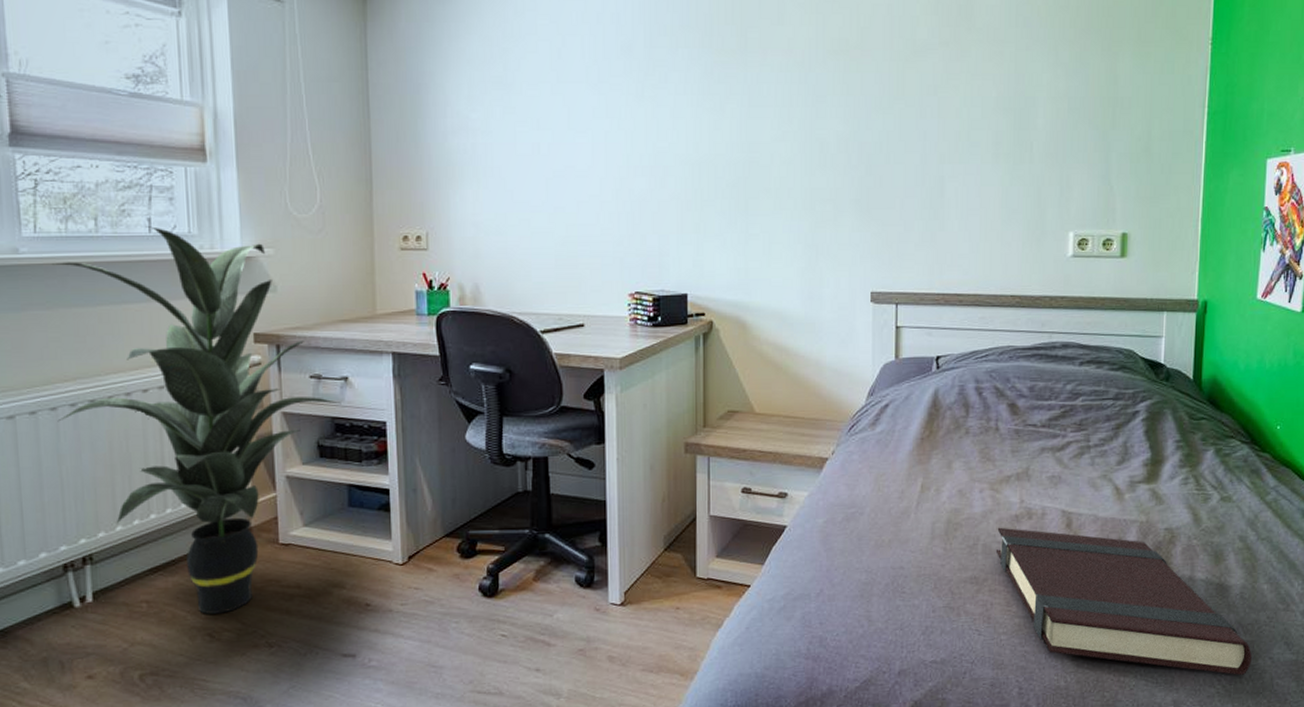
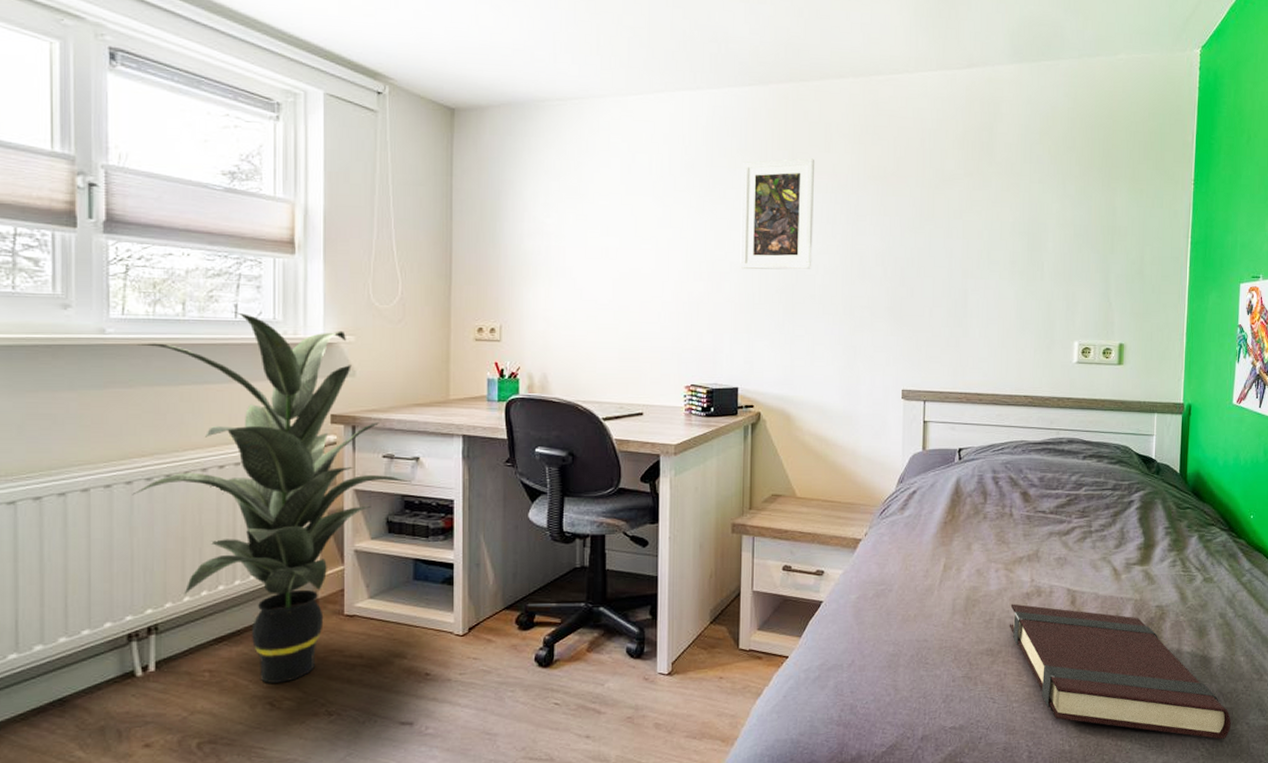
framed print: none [685,33,767,162] -> present [740,158,814,270]

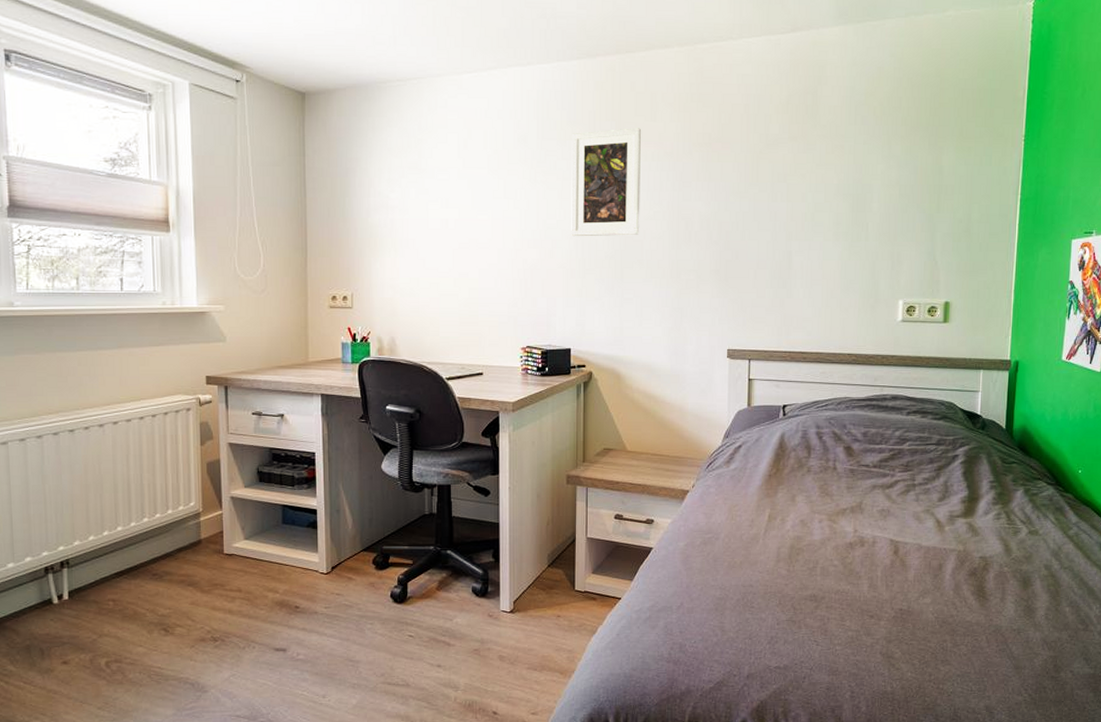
indoor plant: present [132,312,412,683] -> none [40,285,278,612]
book: present [1009,604,1231,740] -> none [832,553,1055,687]

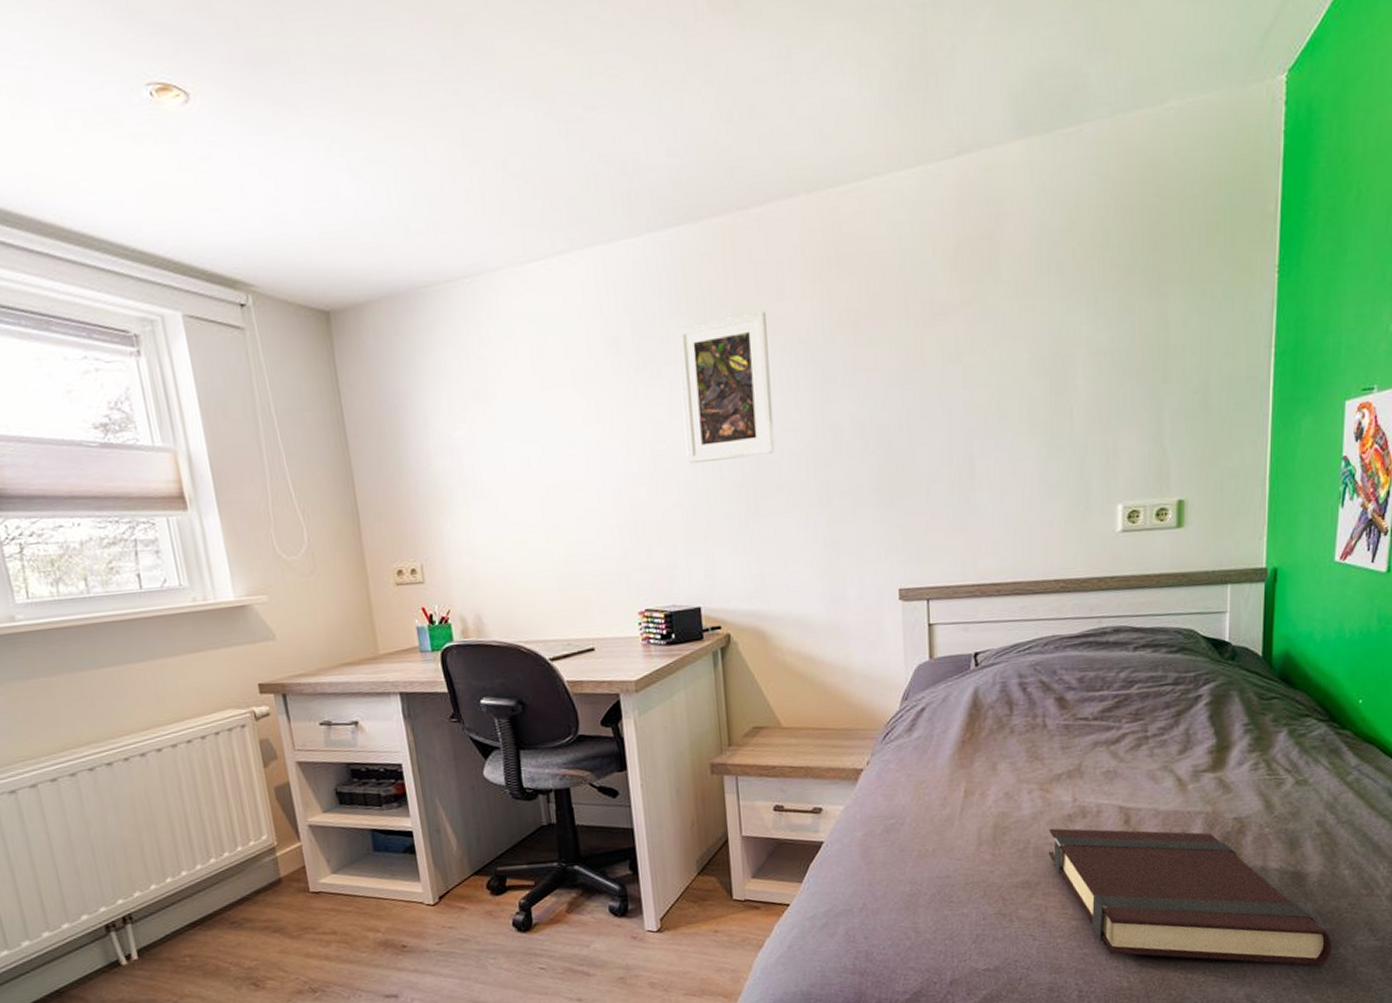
book: none [832,553,1055,687] -> present [1048,828,1332,966]

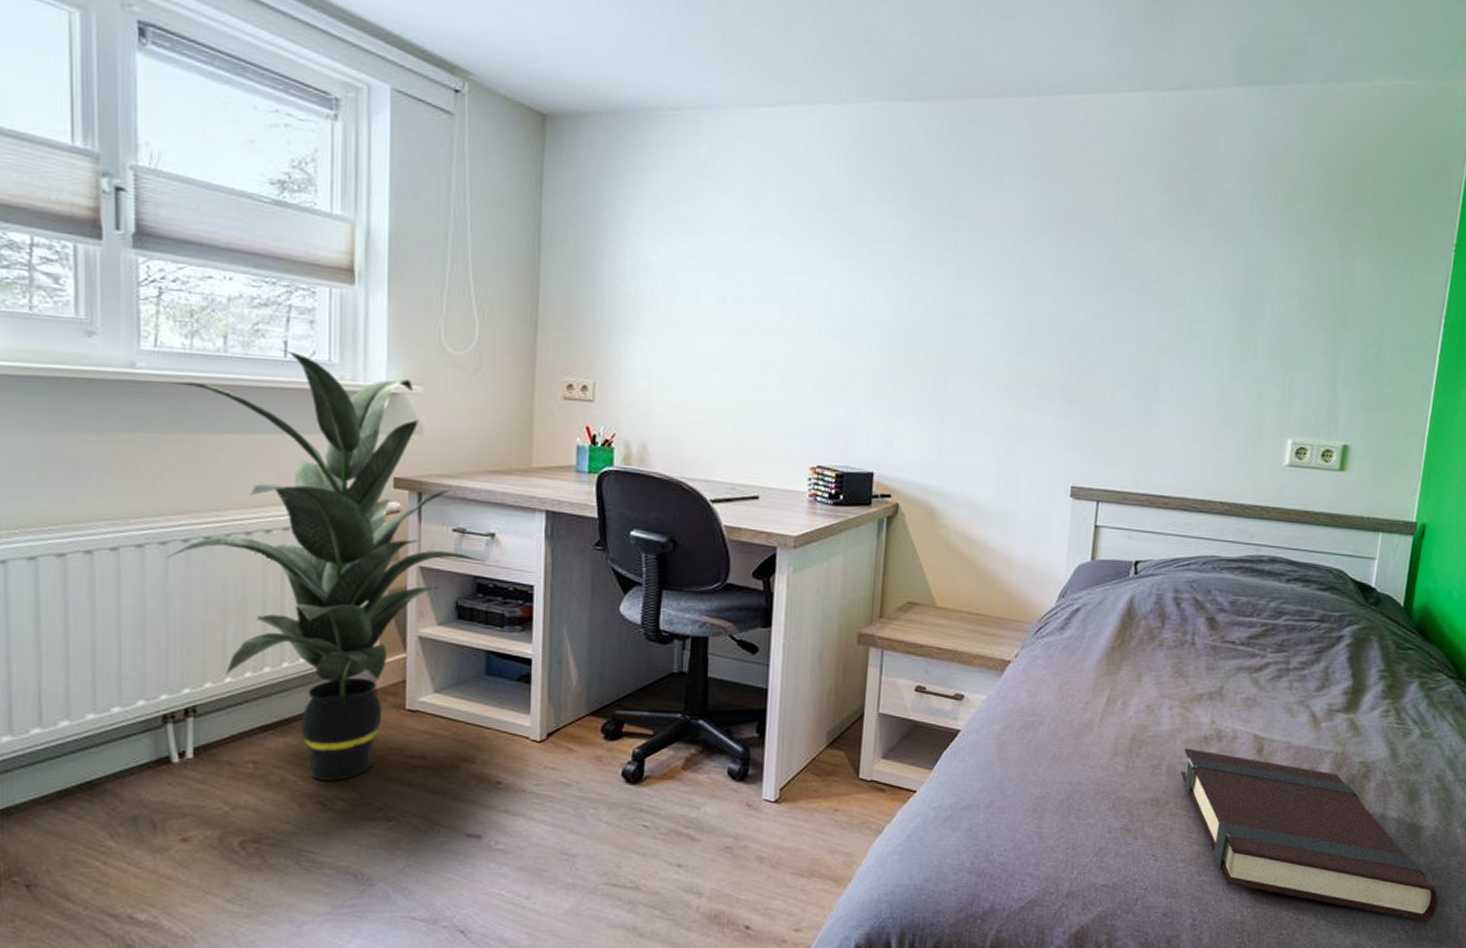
indoor plant: none [49,582,355,965] -> present [167,350,486,781]
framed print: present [677,311,775,465] -> none [883,195,982,334]

